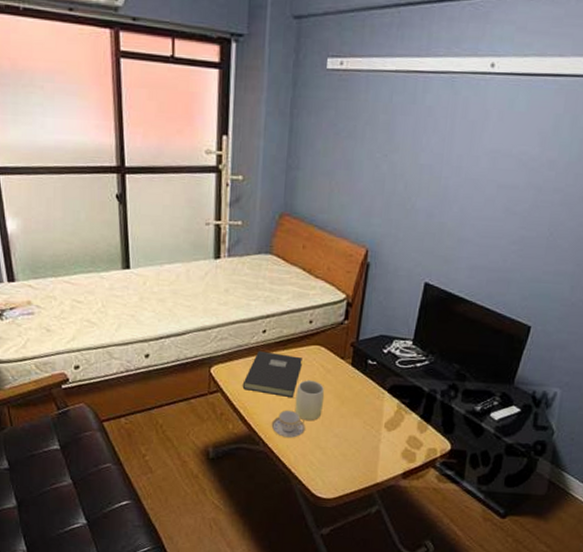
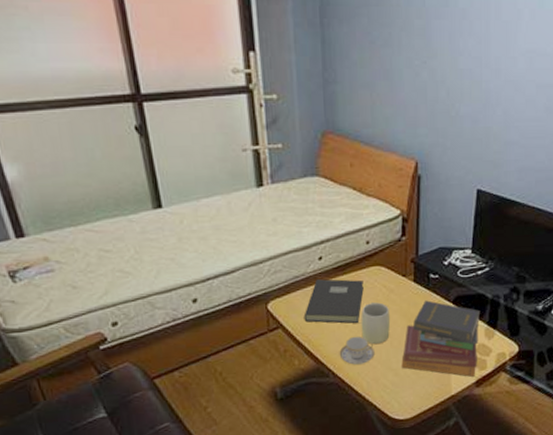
books: none [330,385,416,468] -> present [401,300,481,377]

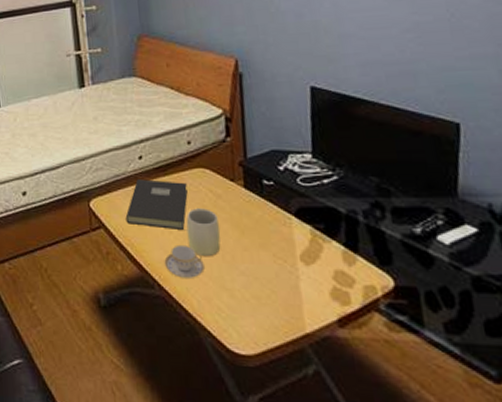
books: present [401,300,481,377] -> none [237,210,338,313]

